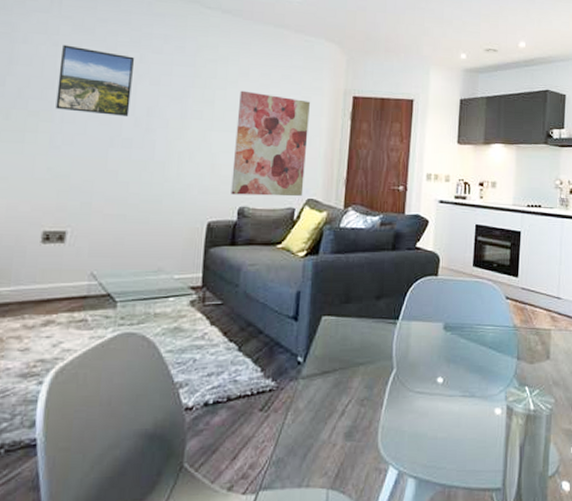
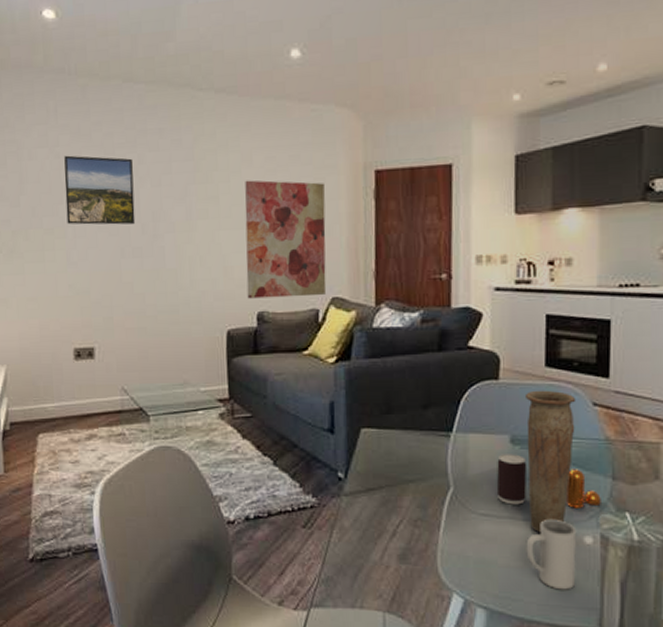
beverage can: none [430,339,456,383] -> present [496,454,527,505]
mug: none [450,395,490,456] -> present [526,520,577,590]
vase: none [455,285,494,406] -> present [524,390,577,532]
pepper shaker: none [483,351,509,384] -> present [566,469,601,508]

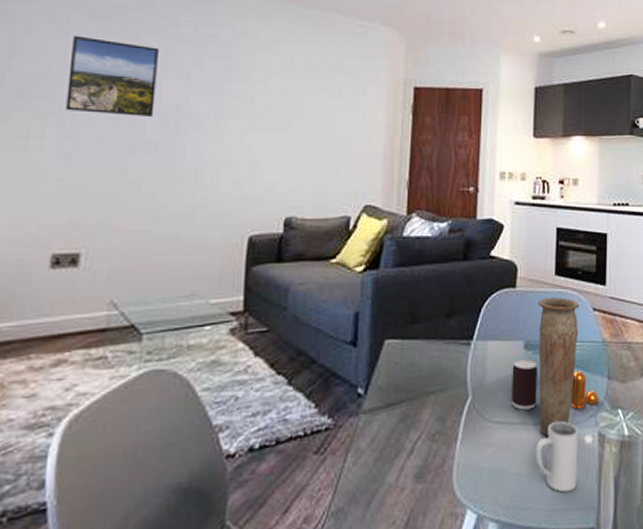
wall art: present [245,180,327,299] -> none [275,83,365,203]

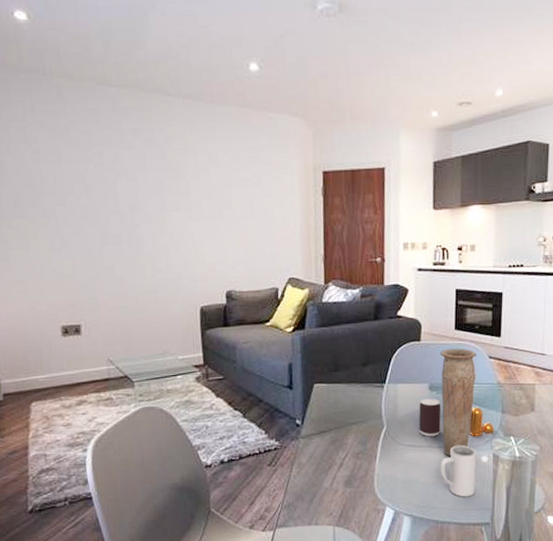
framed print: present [65,35,159,116] -> none [43,151,114,216]

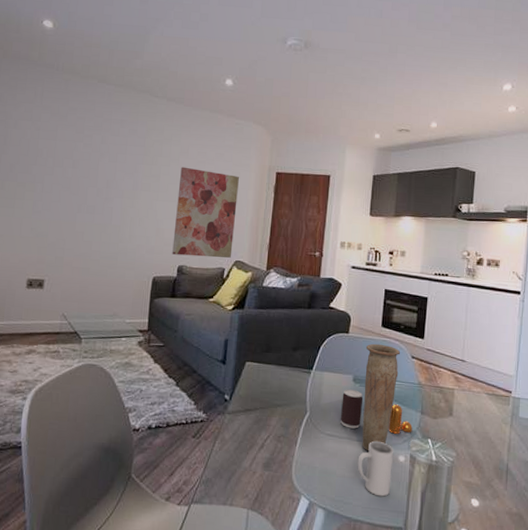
wall art: none [212,177,284,280] -> present [172,166,239,258]

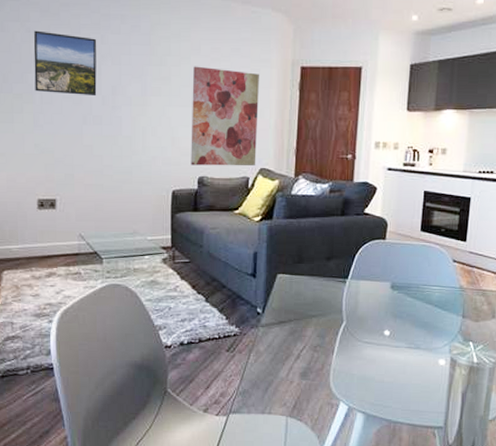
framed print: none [37,129,97,188] -> present [33,30,97,95]
beverage can: present [340,389,363,429] -> none [377,297,402,335]
mug: present [357,441,394,497] -> none [396,347,434,399]
vase: present [362,343,401,451] -> none [401,249,441,356]
pepper shaker: present [389,404,412,434] -> none [428,309,453,339]

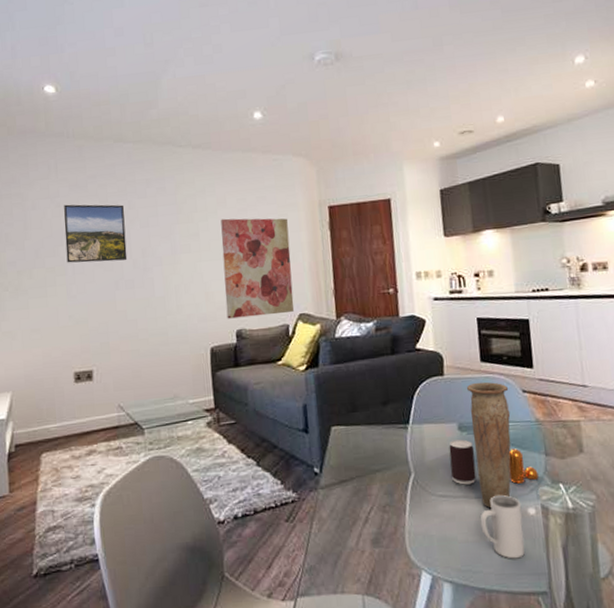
beverage can: none [377,297,402,335] -> present [449,439,476,485]
mug: none [396,347,434,399] -> present [480,495,525,559]
vase: none [401,249,441,356] -> present [466,381,511,508]
pepper shaker: none [428,309,453,339] -> present [508,448,539,484]

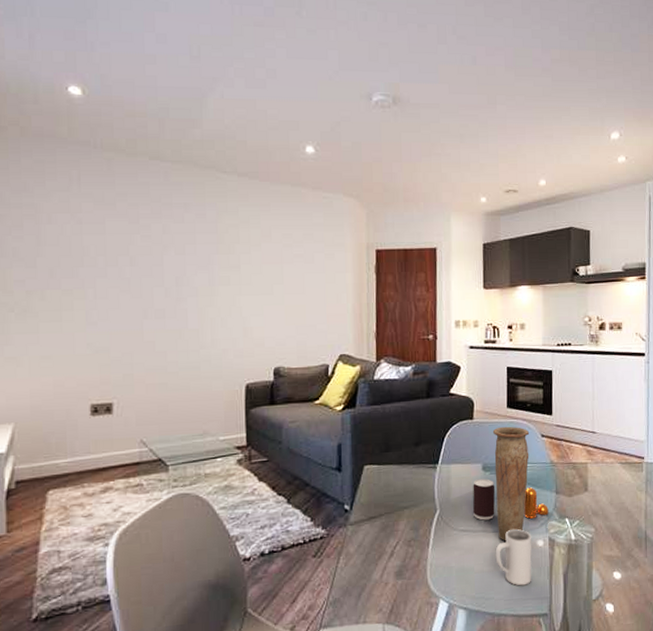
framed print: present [64,204,128,263] -> none [86,222,159,288]
wall art: present [221,218,294,319] -> none [264,253,335,356]

